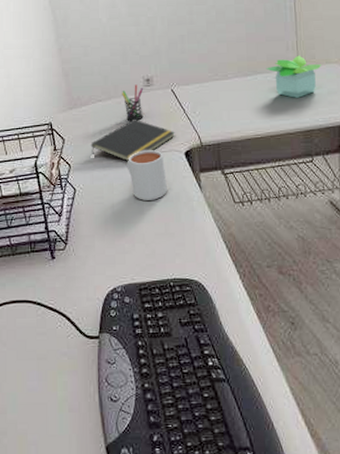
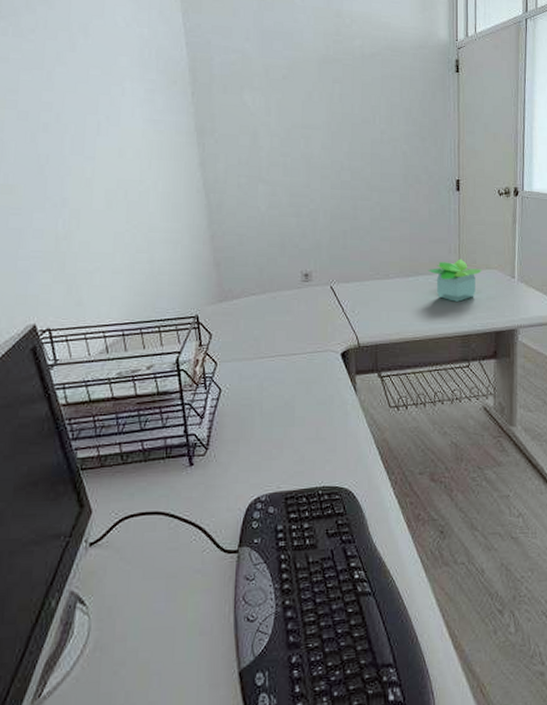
notepad: present [90,119,175,162] -> none [240,315,332,361]
pen holder: present [121,84,144,121] -> none [277,279,302,318]
mug: present [126,150,168,200] -> none [279,349,322,403]

